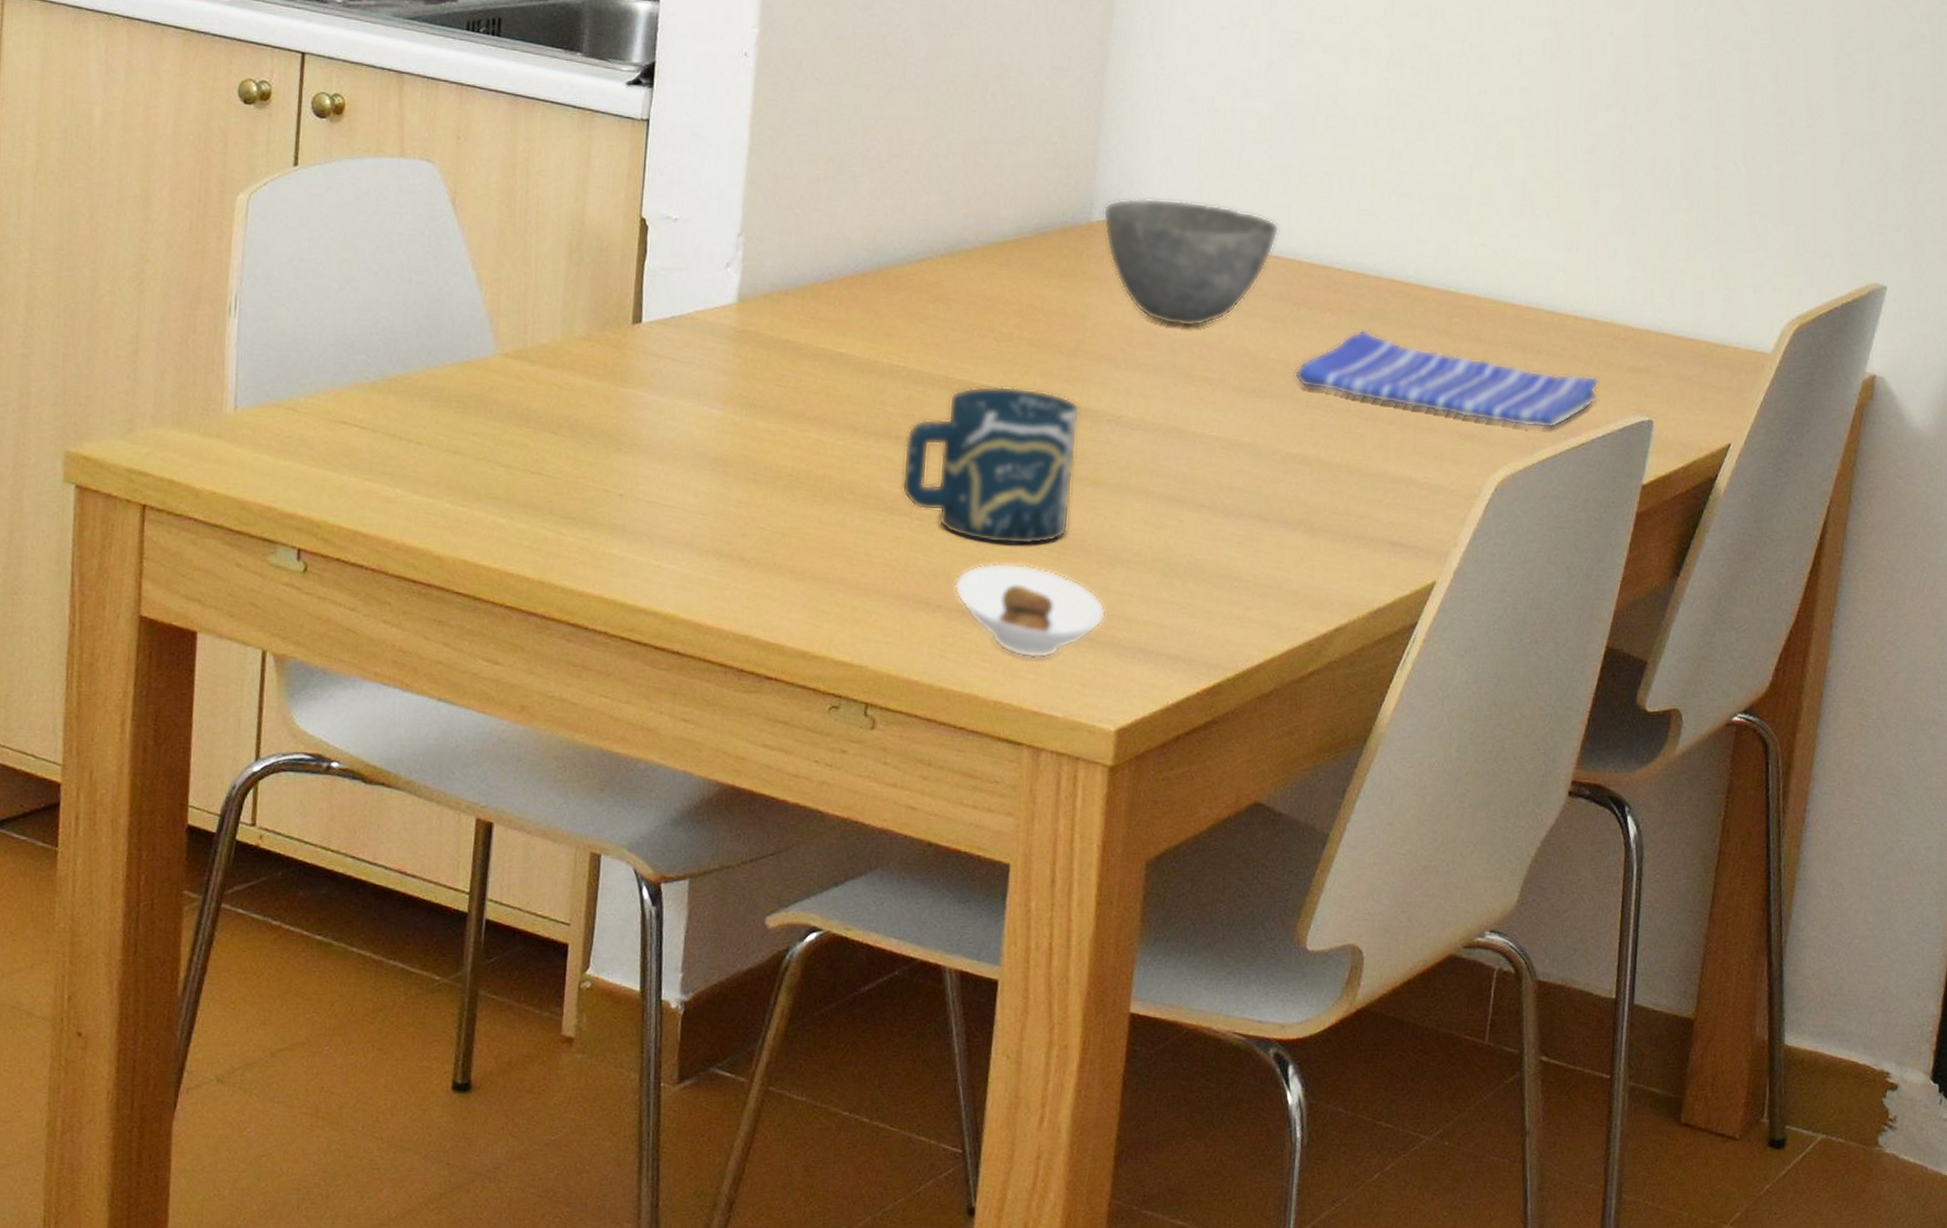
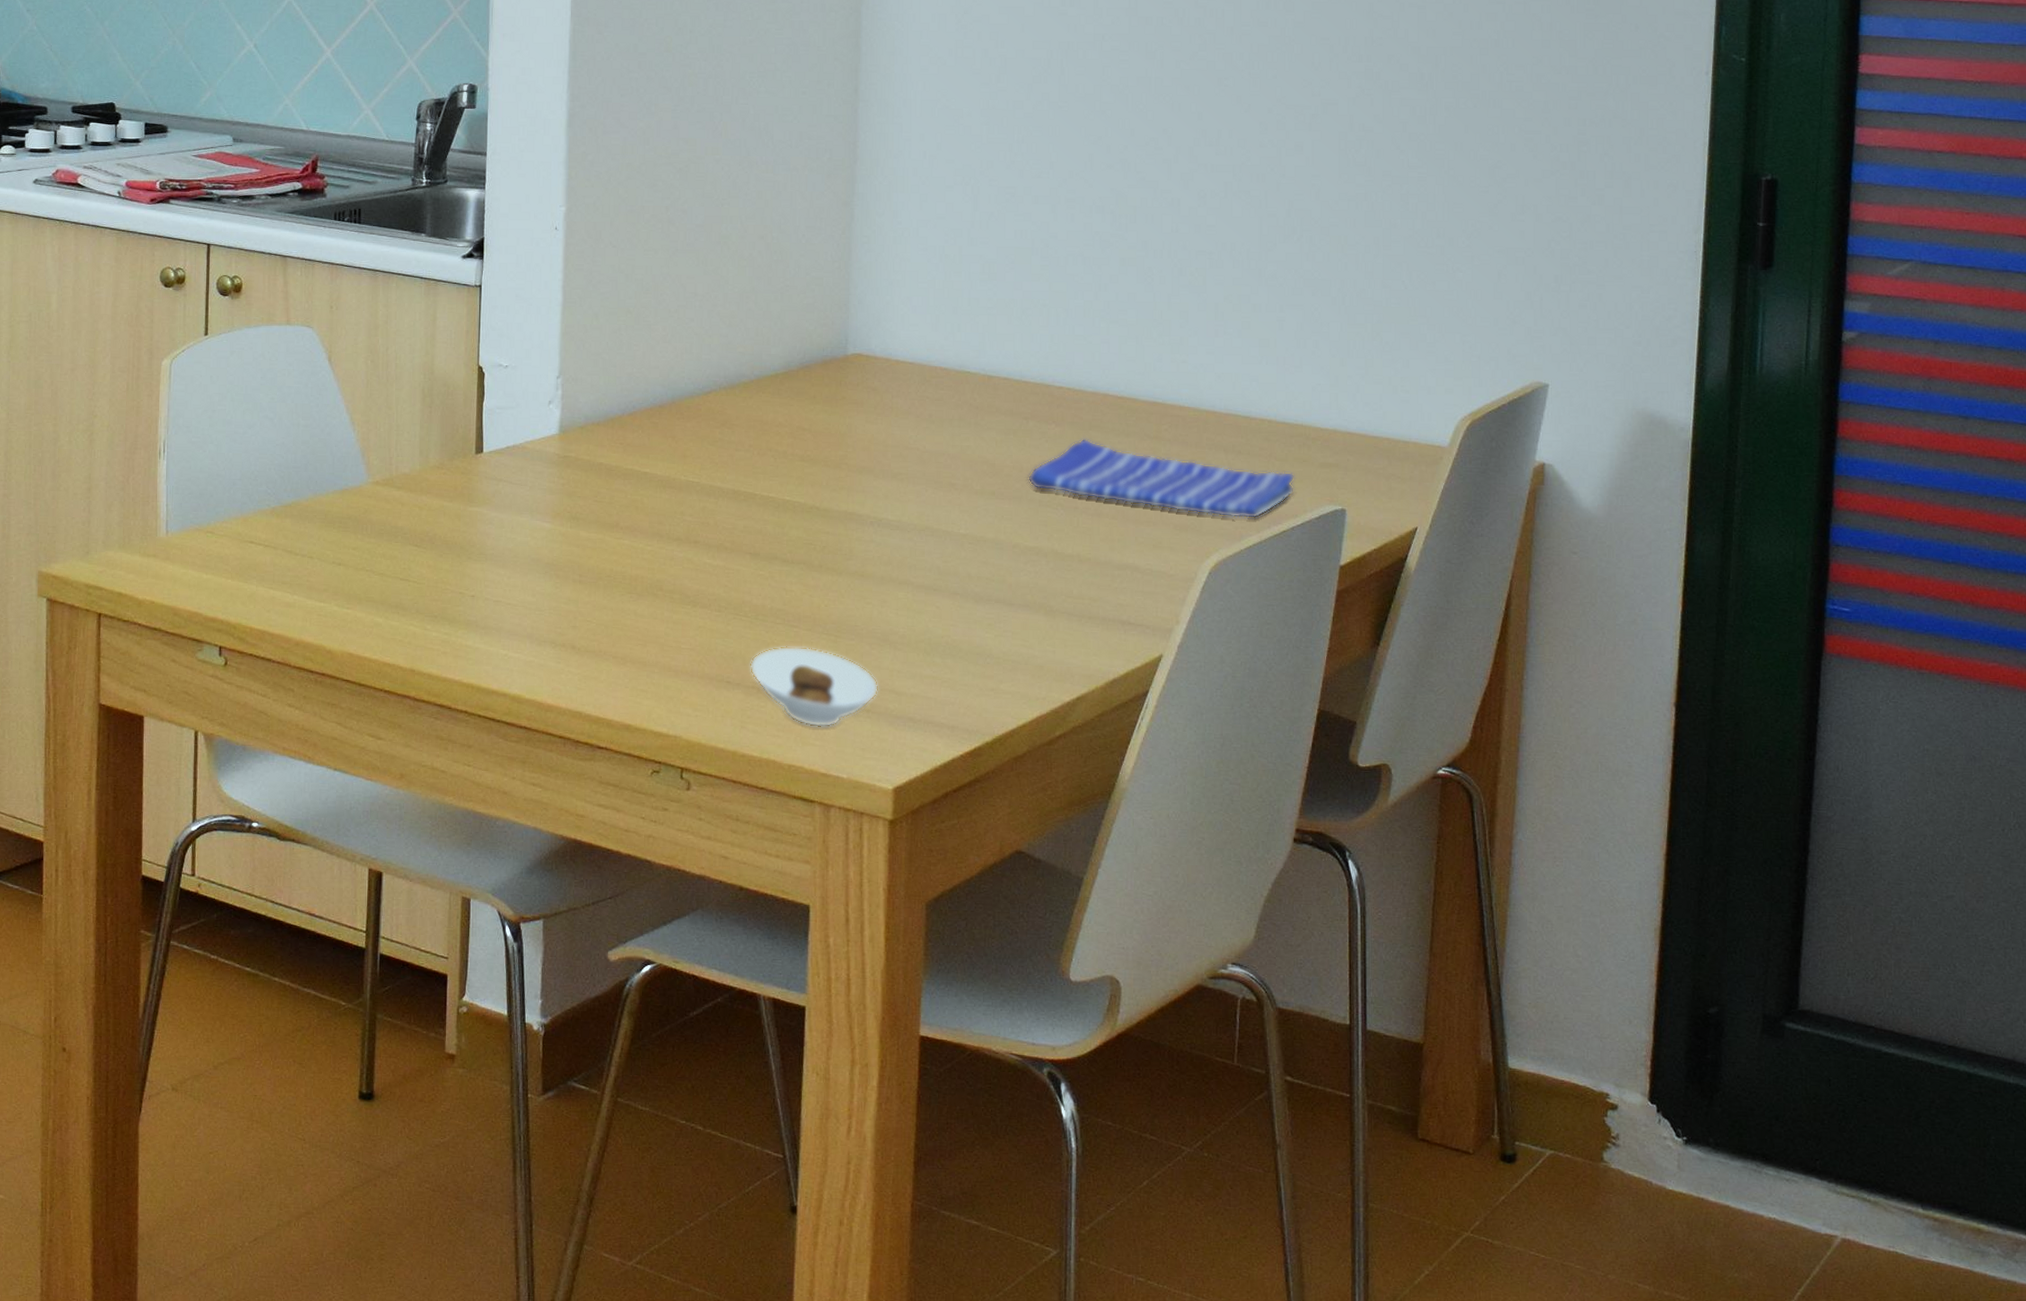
cup: present [901,386,1080,545] -> none [701,496,847,630]
bowl: present [1102,198,1280,327] -> none [856,333,1007,441]

